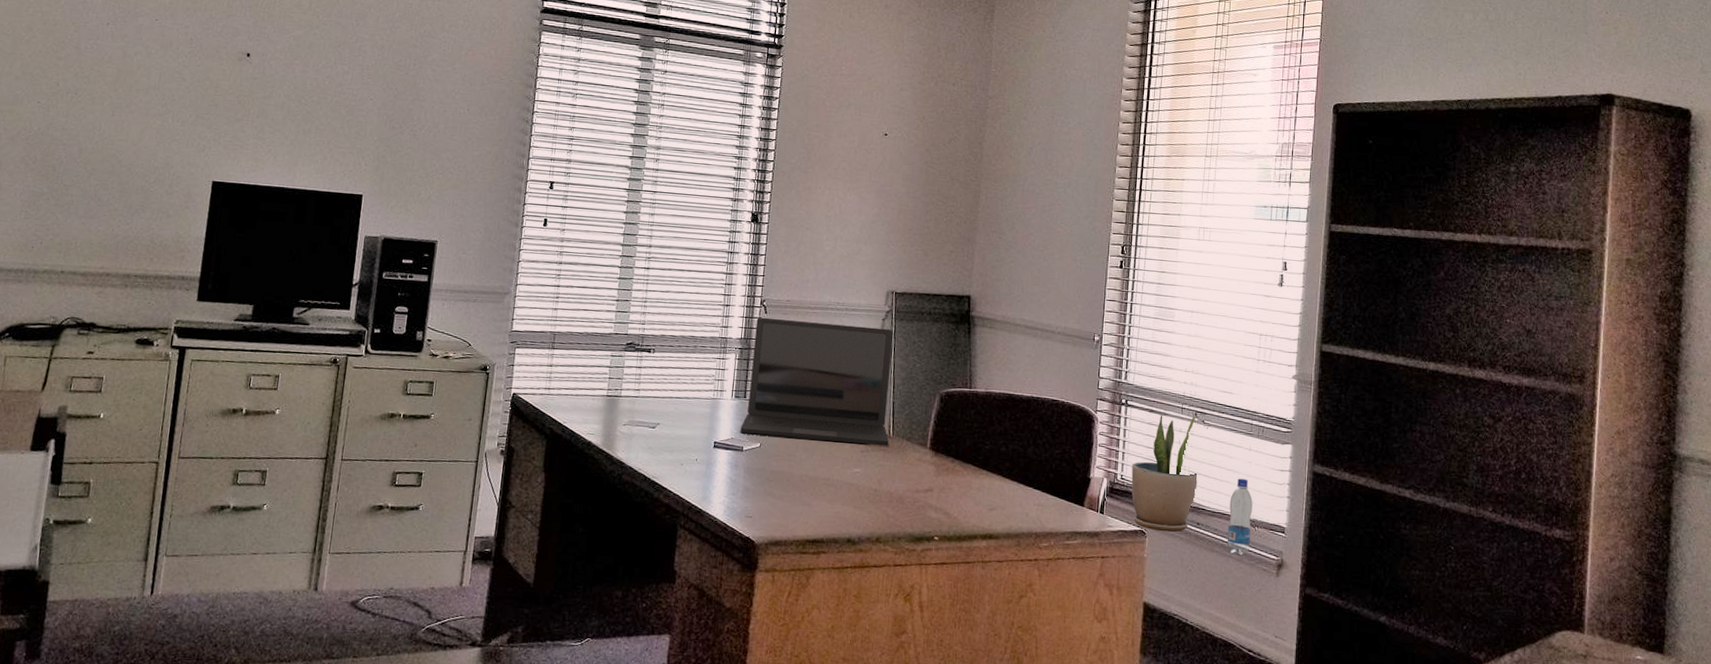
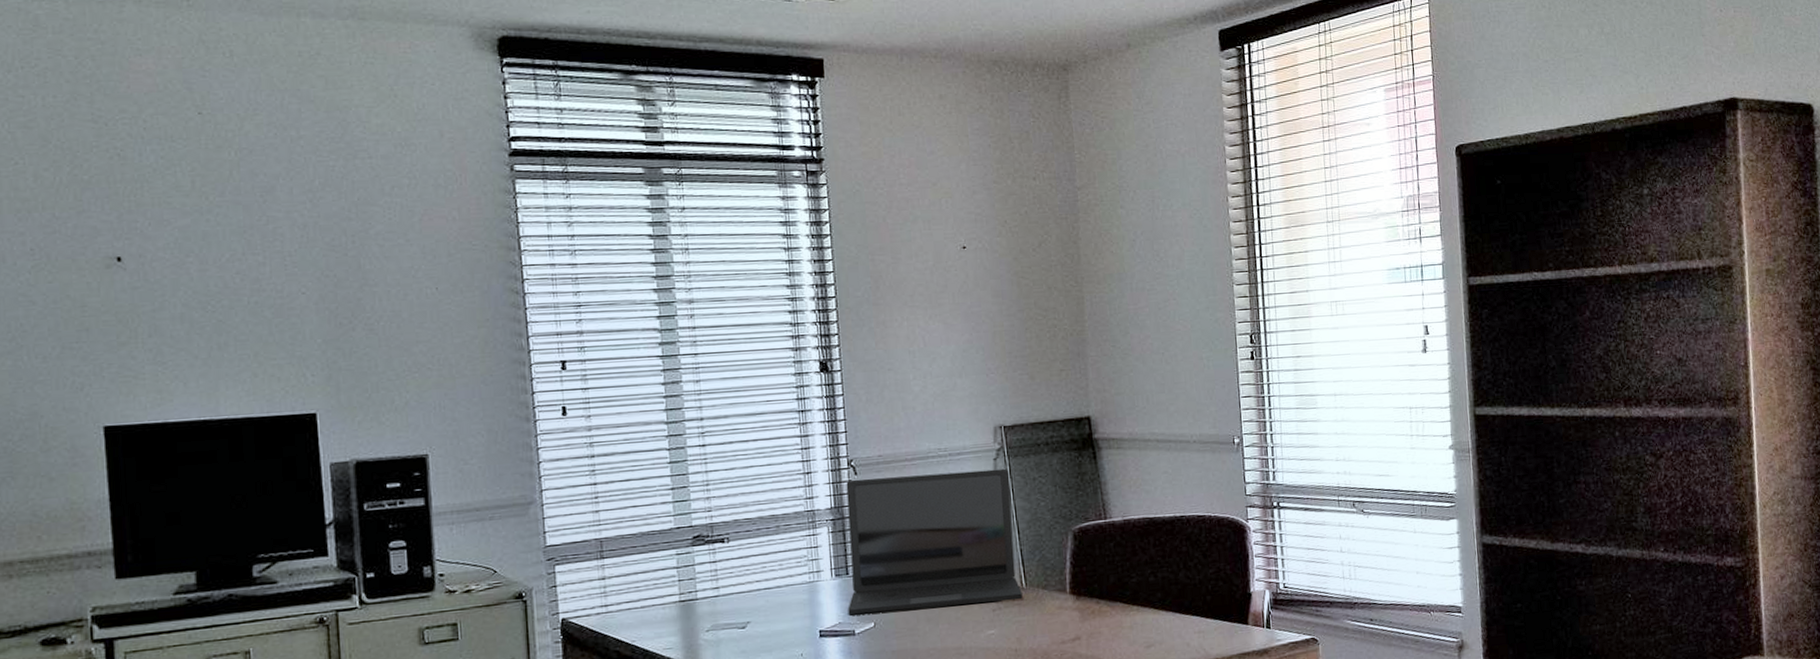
potted plant: present [1131,413,1198,533] -> none [1293,504,1365,636]
bottle: present [1227,478,1253,556] -> none [1401,563,1428,645]

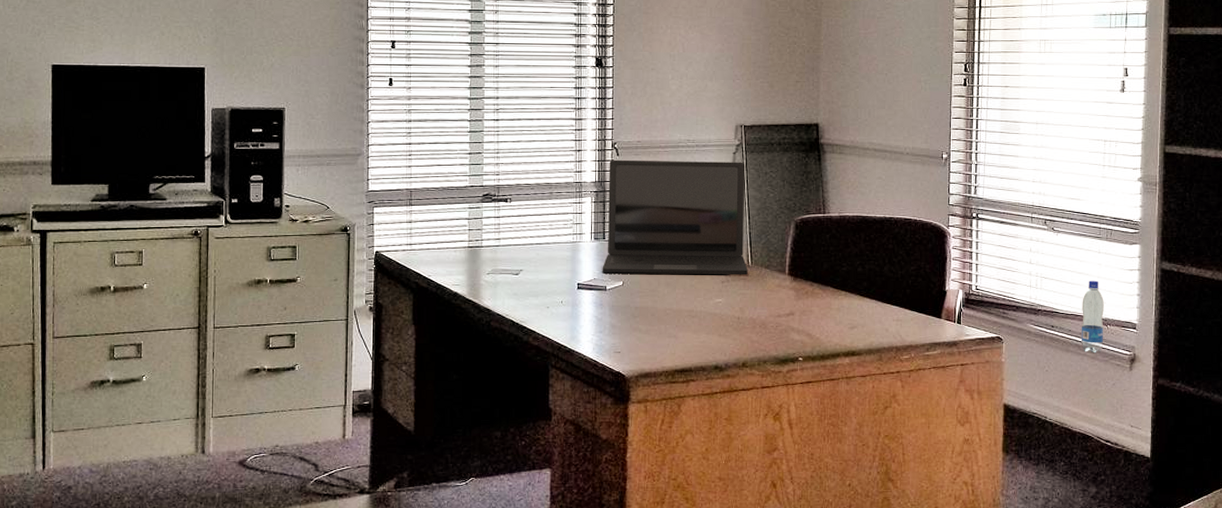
bottle: none [1401,563,1428,645] -> present [1081,280,1104,353]

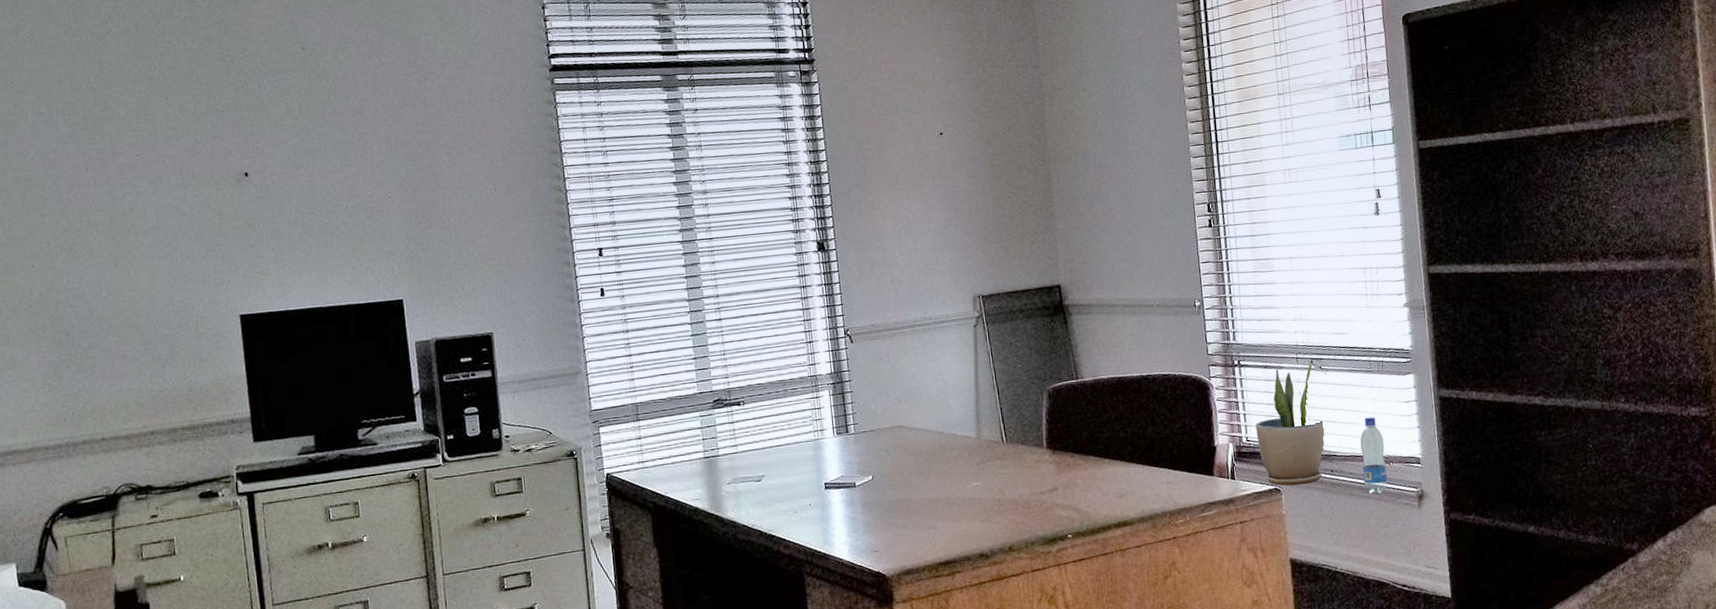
laptop: present [602,159,748,275] -> none [843,334,1004,470]
potted plant: none [986,222,1050,336] -> present [1255,361,1325,486]

